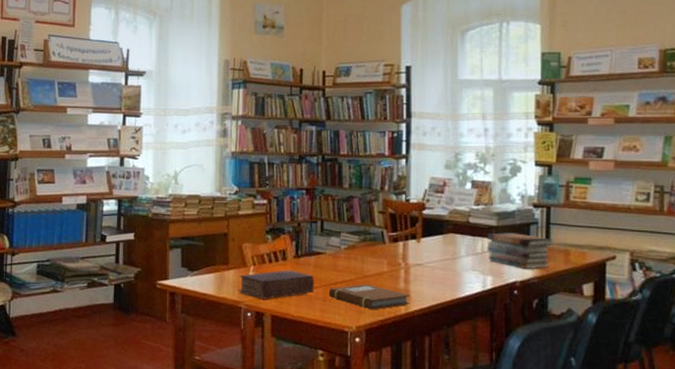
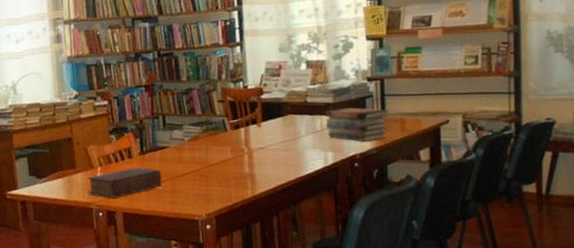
notebook: present [328,284,410,310] -> none [176,172,256,197]

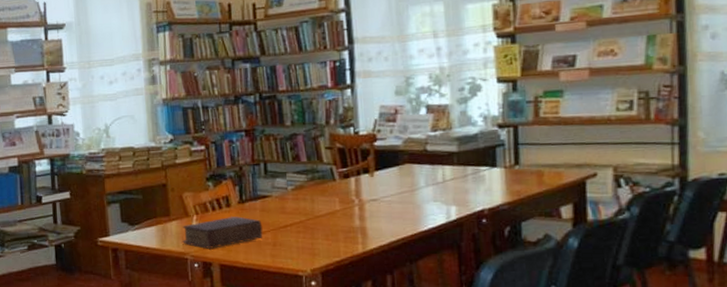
book stack: present [325,107,389,142] -> none [448,157,523,196]

